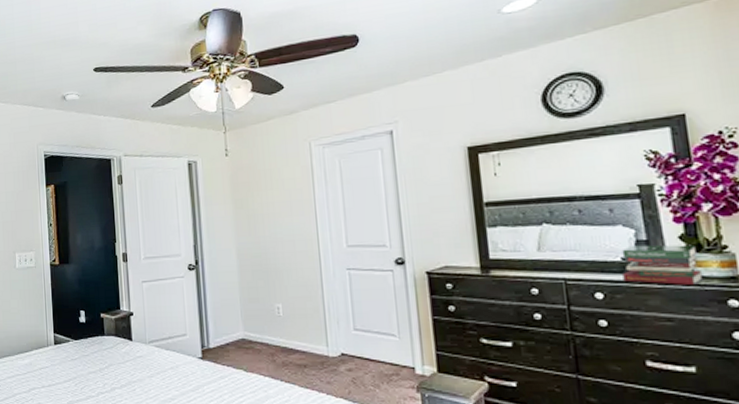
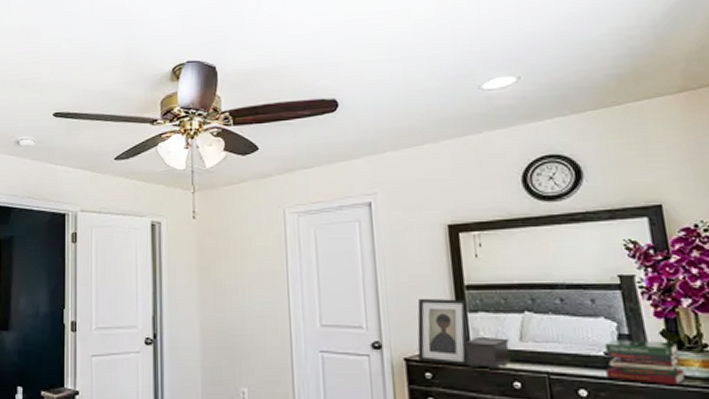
picture frame: none [438,215,488,277] -> present [417,298,469,367]
jewelry box: none [482,249,528,279] -> present [463,338,511,370]

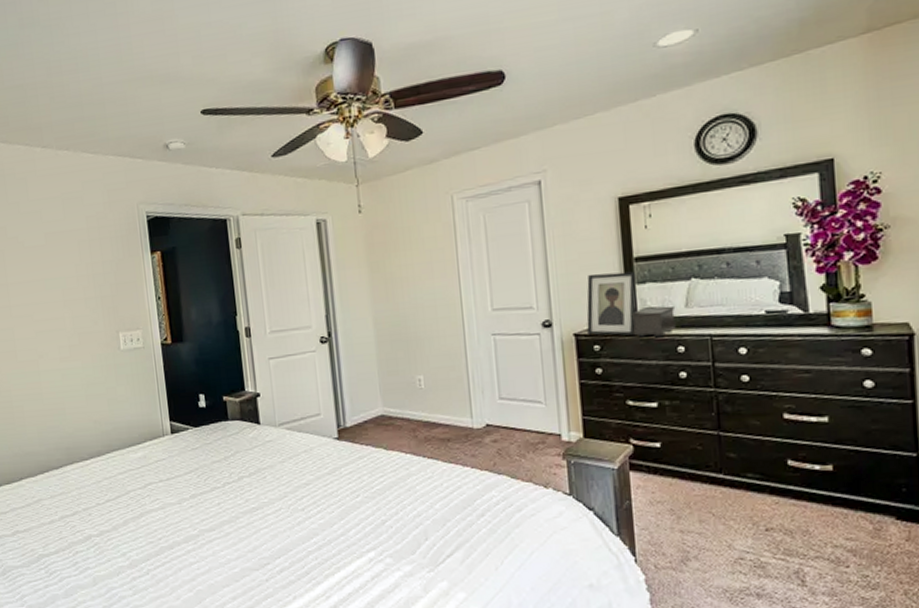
books: present [604,339,686,386] -> none [766,295,841,337]

